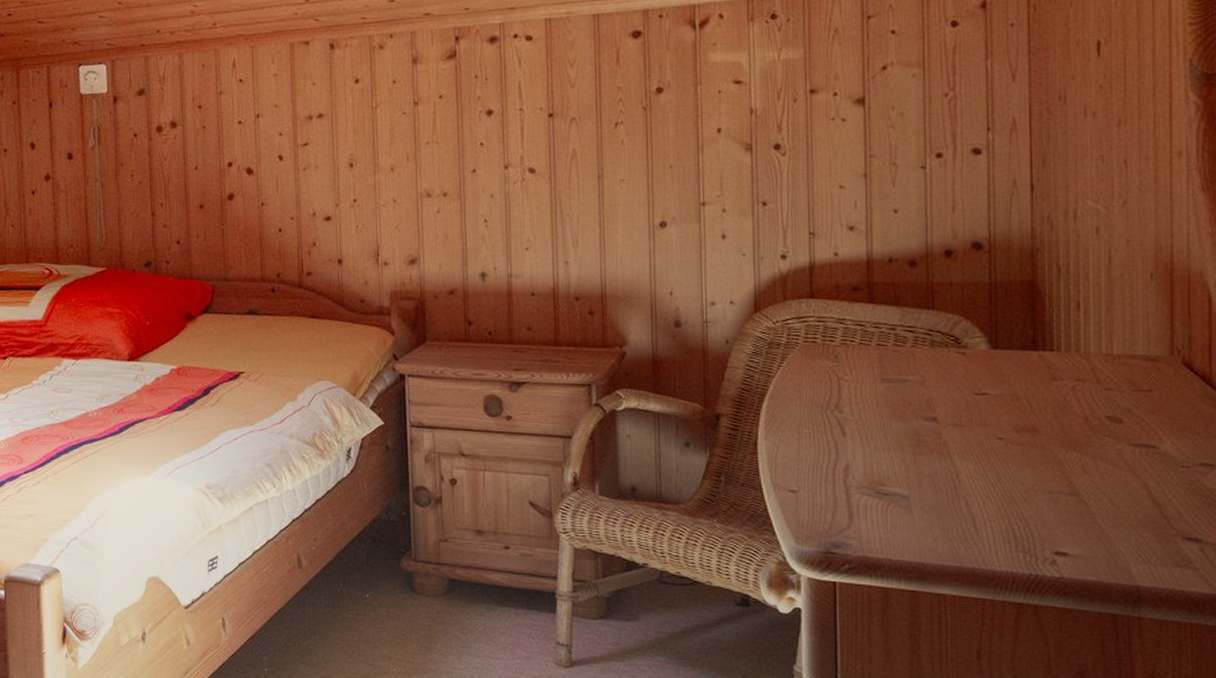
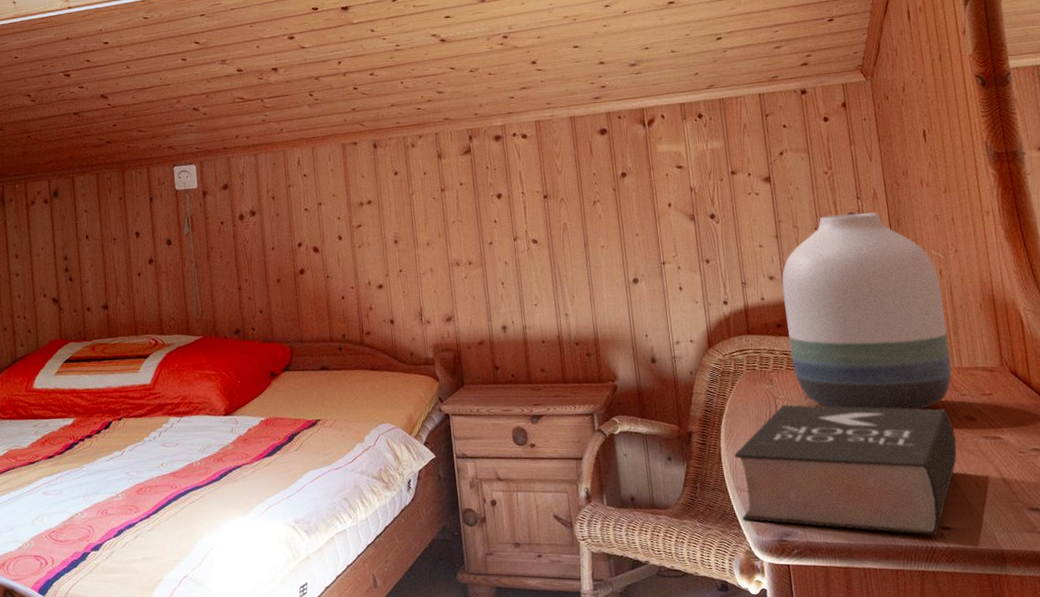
book: none [774,388,1090,562] -> present [733,404,957,536]
vase: none [865,149,1098,404] -> present [781,212,952,410]

